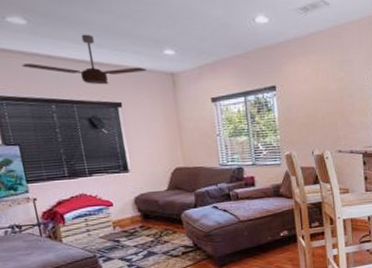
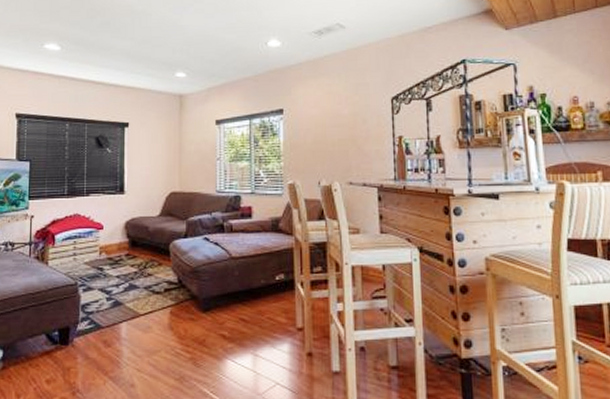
ceiling fan: present [21,34,146,85] -> none [48,58,157,106]

